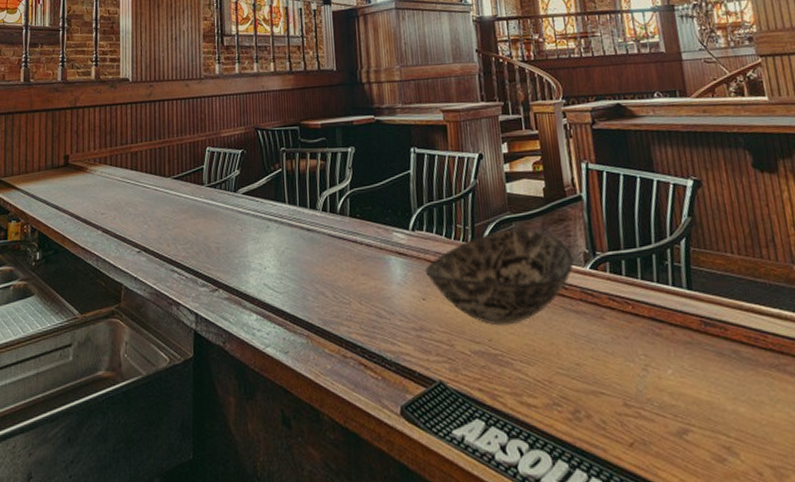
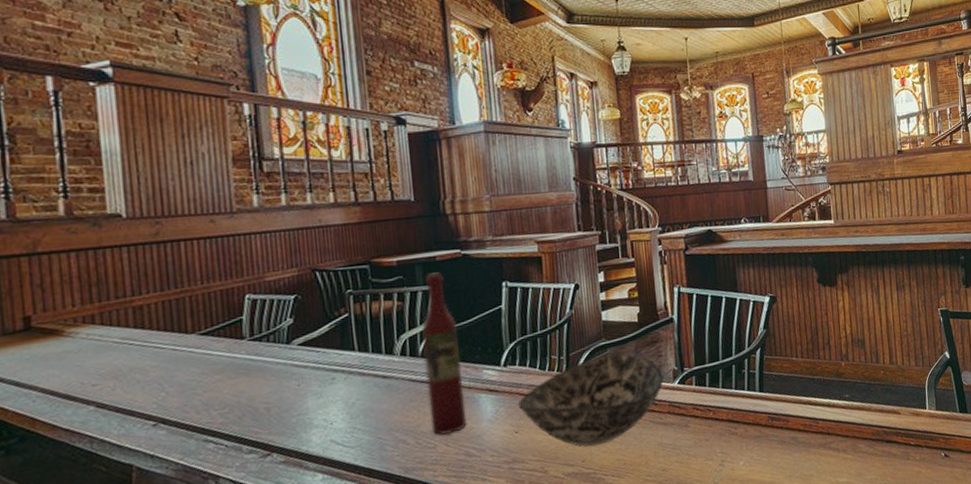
wine bottle: none [340,135,378,293] -> present [422,272,467,436]

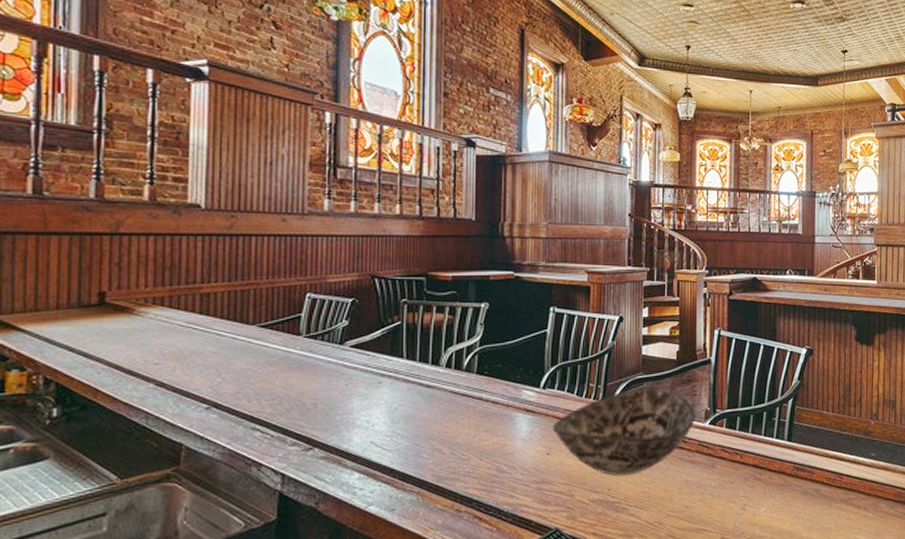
wine bottle: present [422,272,467,436] -> none [467,291,503,450]

